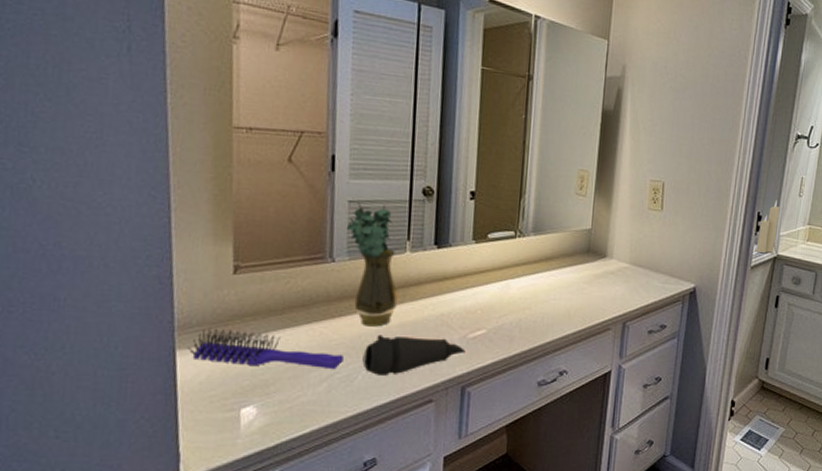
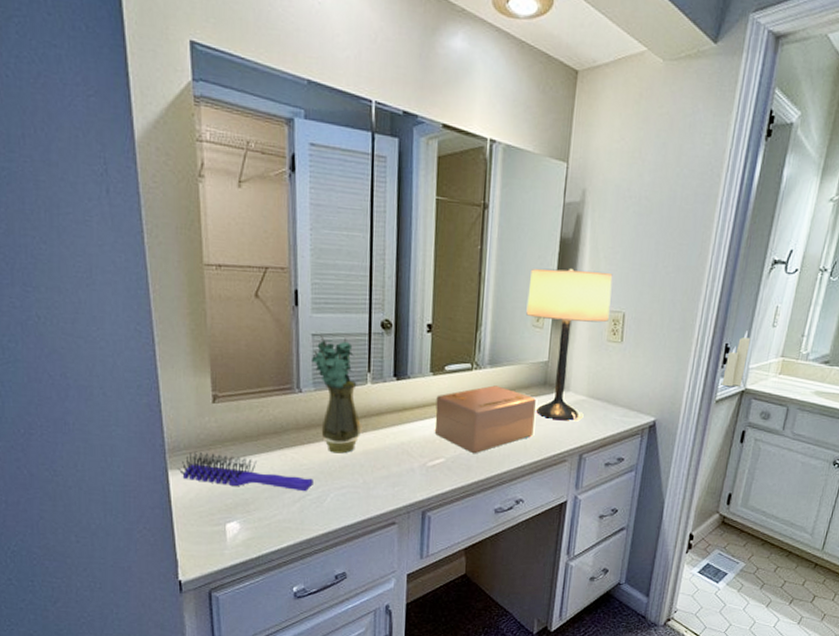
hair dryer: present [362,334,466,375] -> none [330,461,426,499]
jewelry box: none [476,253,580,323] -> present [434,385,536,453]
table lamp: none [570,138,652,289] -> present [526,268,613,422]

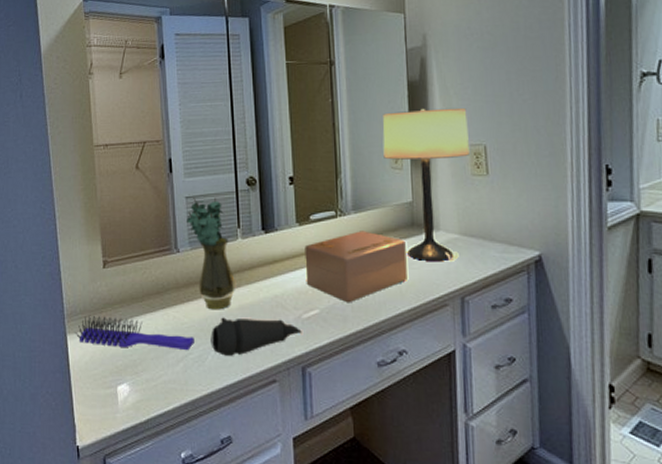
hair dryer: none [330,461,426,499] -> present [210,317,302,356]
candle: present [722,331,751,387] -> none [610,149,636,211]

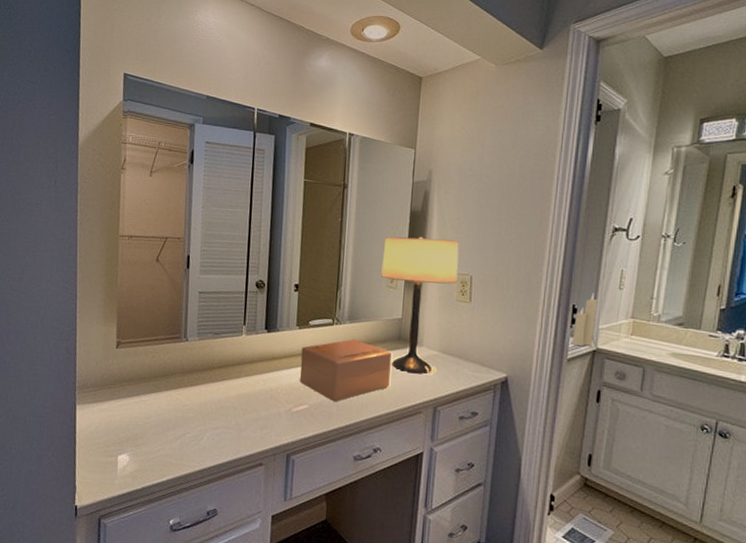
hairbrush: present [75,315,194,351] -> none [84,389,193,430]
vase: present [187,196,235,310] -> none [198,292,236,397]
hair dryer: present [210,317,302,356] -> none [207,403,291,439]
candle: none [610,149,636,211] -> present [572,293,598,347]

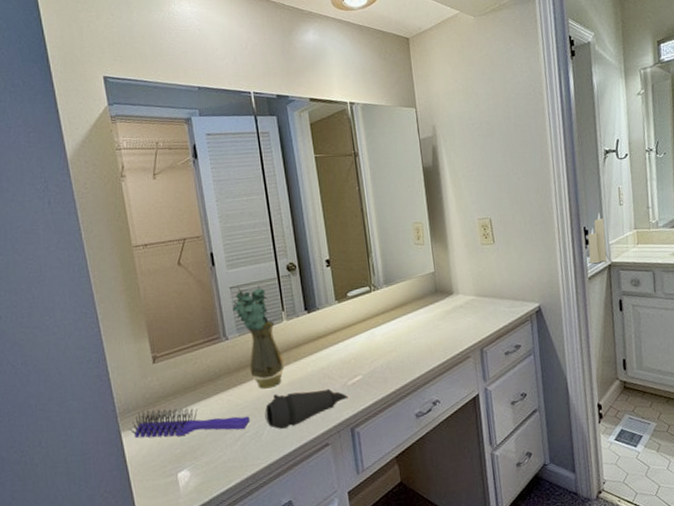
hairbrush: none [84,389,193,430] -> present [129,407,250,438]
vase: none [198,292,236,397] -> present [233,285,285,389]
hair dryer: none [207,403,291,439] -> present [264,388,348,429]
jewelry box: present [299,339,391,401] -> none [345,301,435,366]
table lamp: present [381,236,459,375] -> none [404,188,478,322]

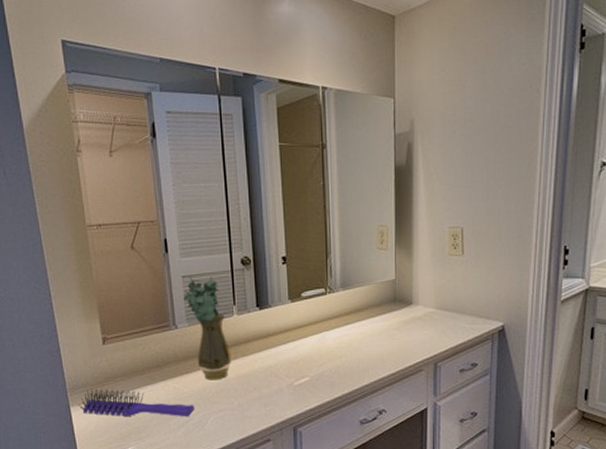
hair dryer: present [264,388,348,429] -> none [209,386,294,420]
candle: present [588,213,608,264] -> none [565,232,589,287]

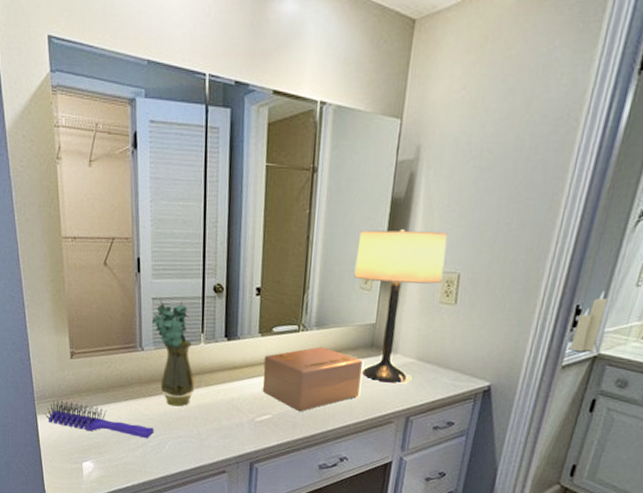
jewelry box: none [296,306,388,370] -> present [262,347,363,411]
table lamp: none [370,192,448,333] -> present [354,228,448,384]
candle: none [565,232,589,287] -> present [570,291,608,352]

